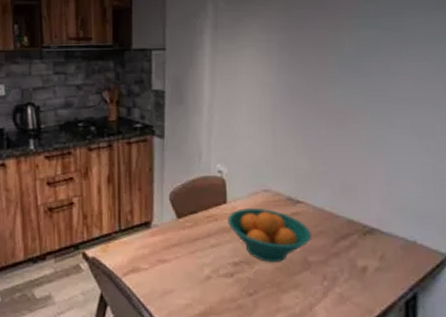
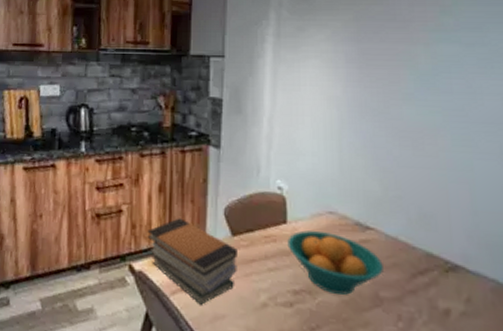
book stack: none [98,206,183,283] -> present [147,218,237,305]

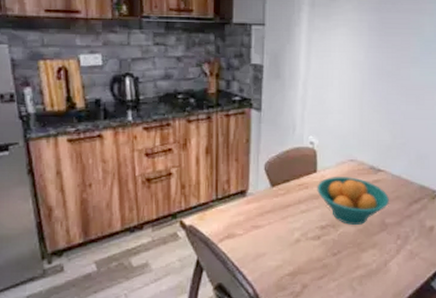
book stack: present [147,218,237,305] -> none [196,176,276,247]

